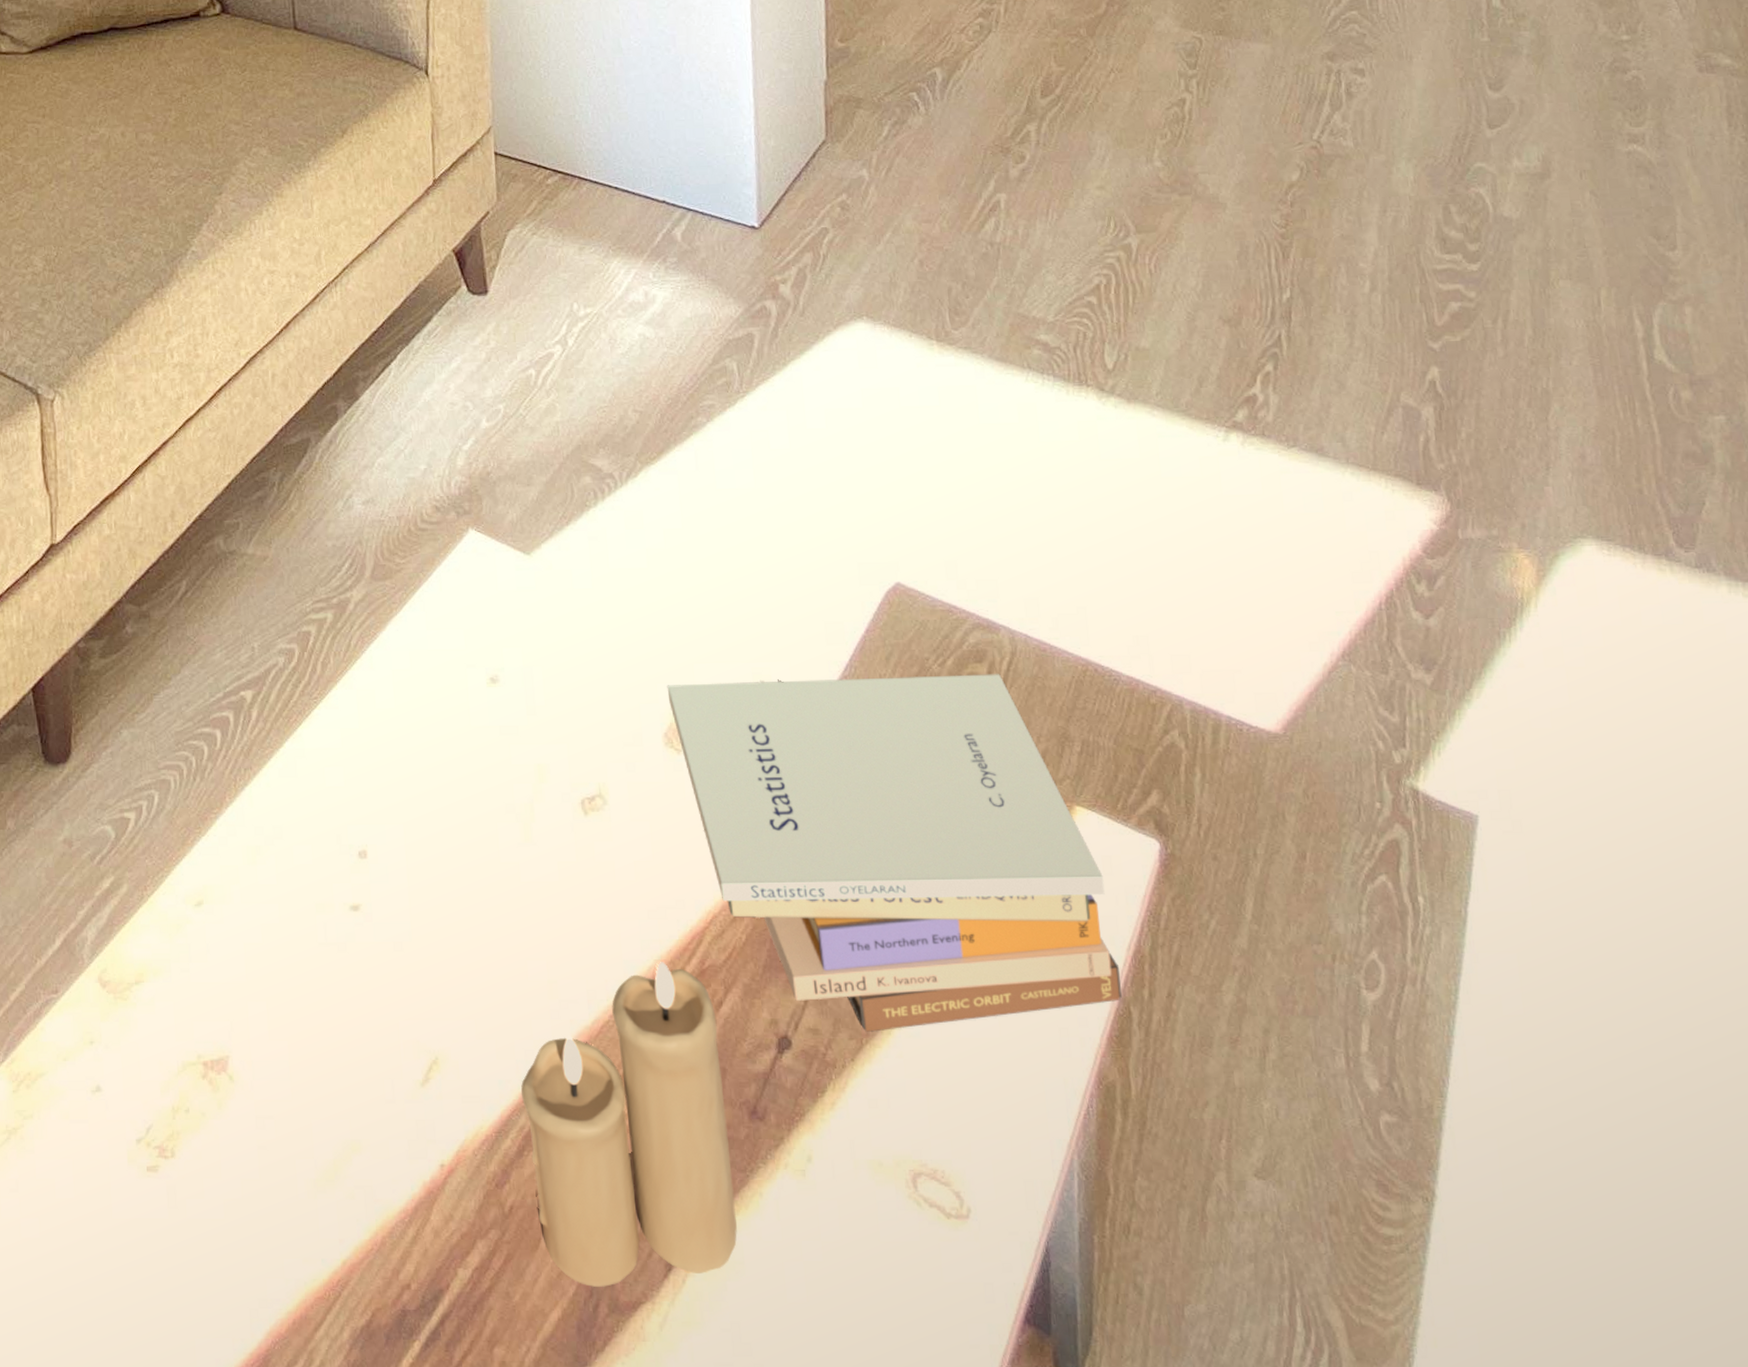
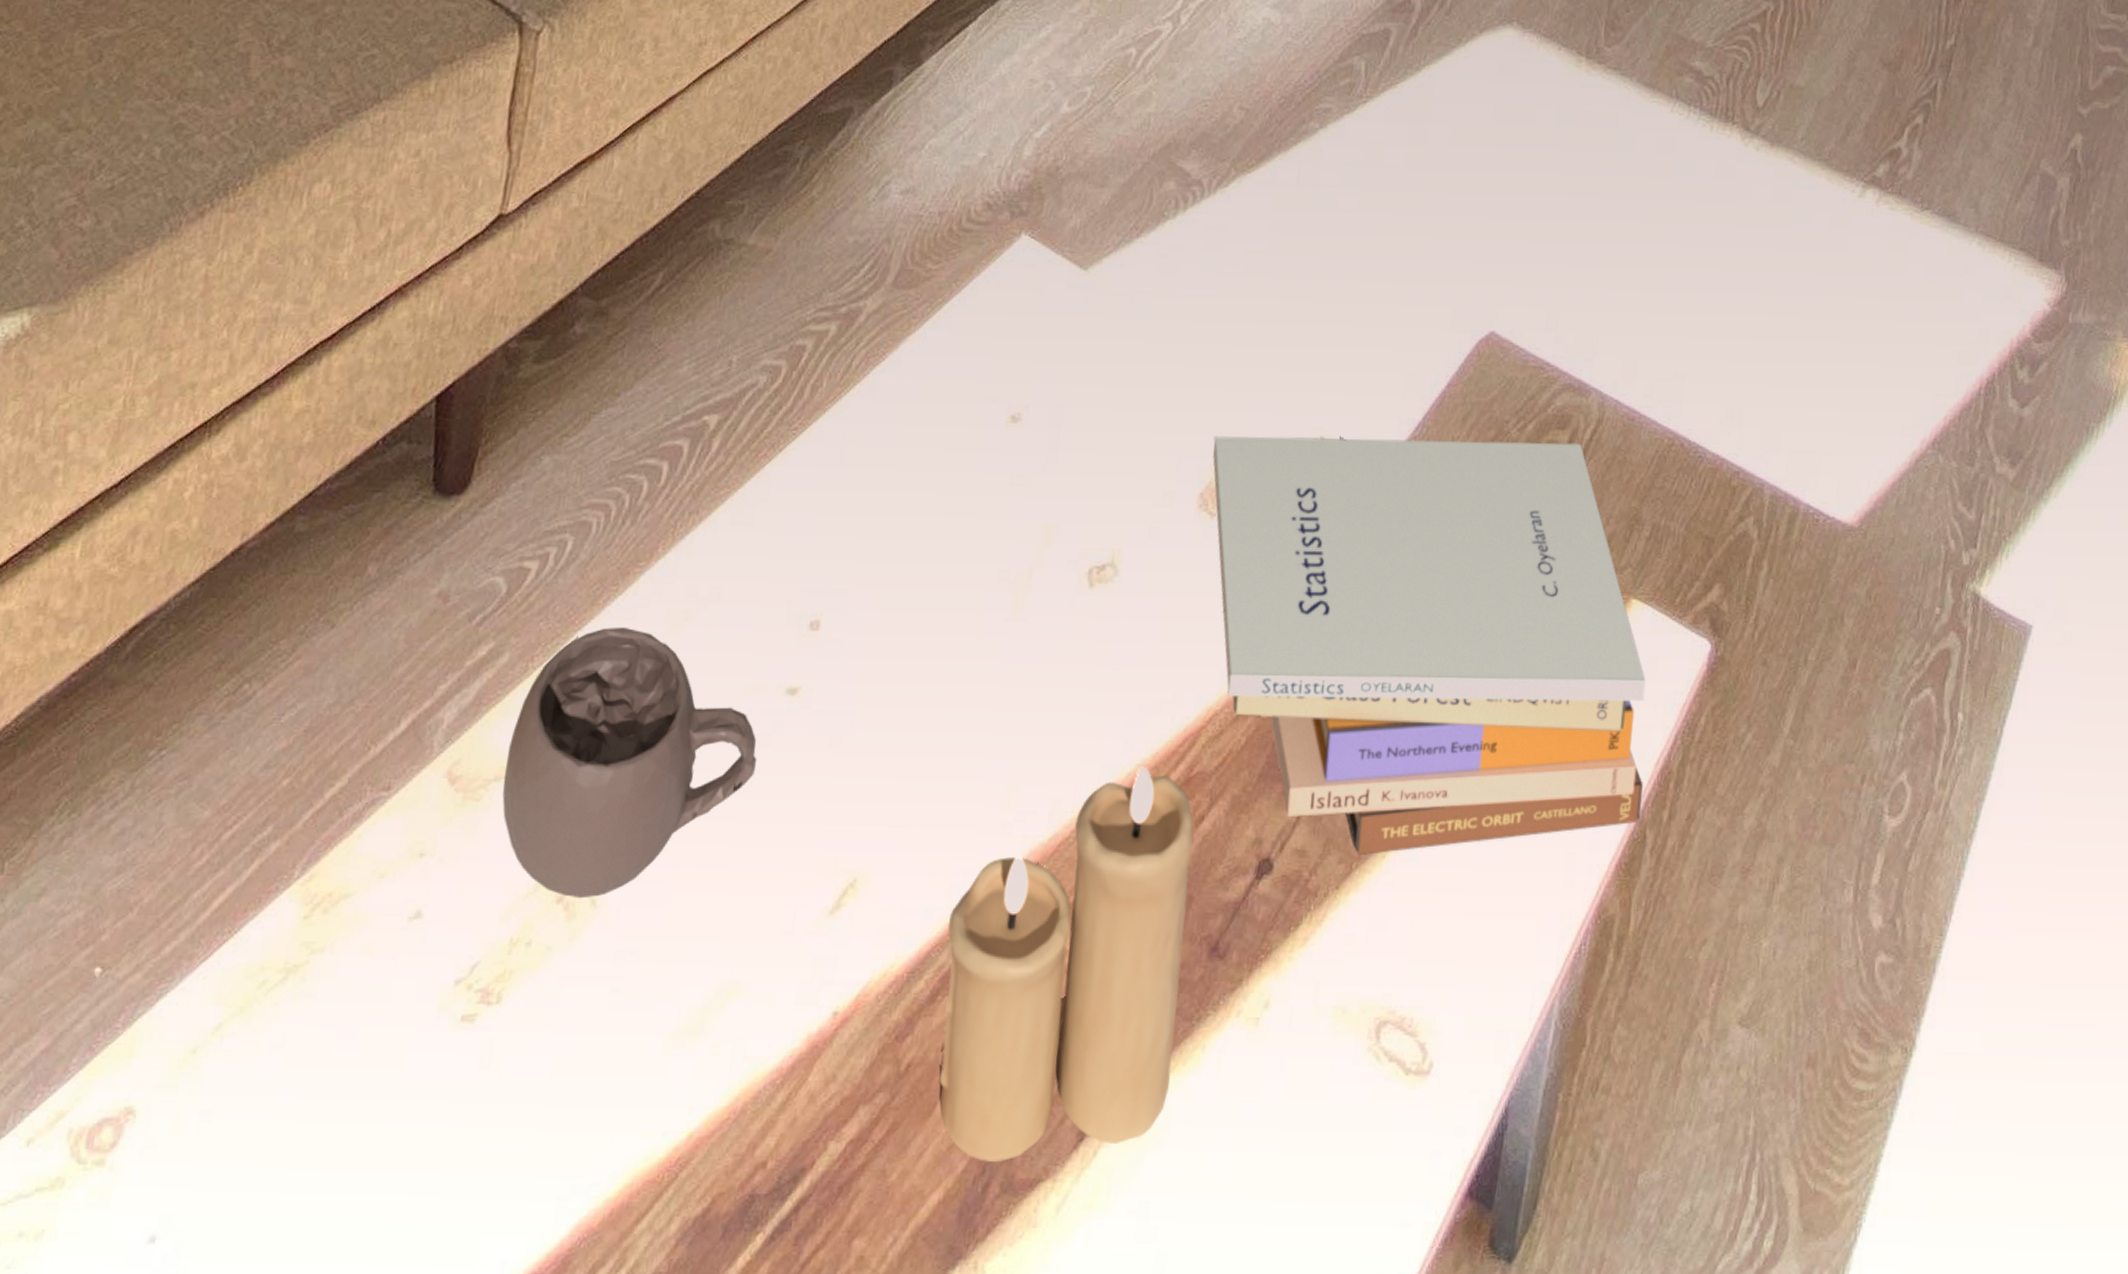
mug: none [141,862,338,1075] -> present [502,627,757,899]

